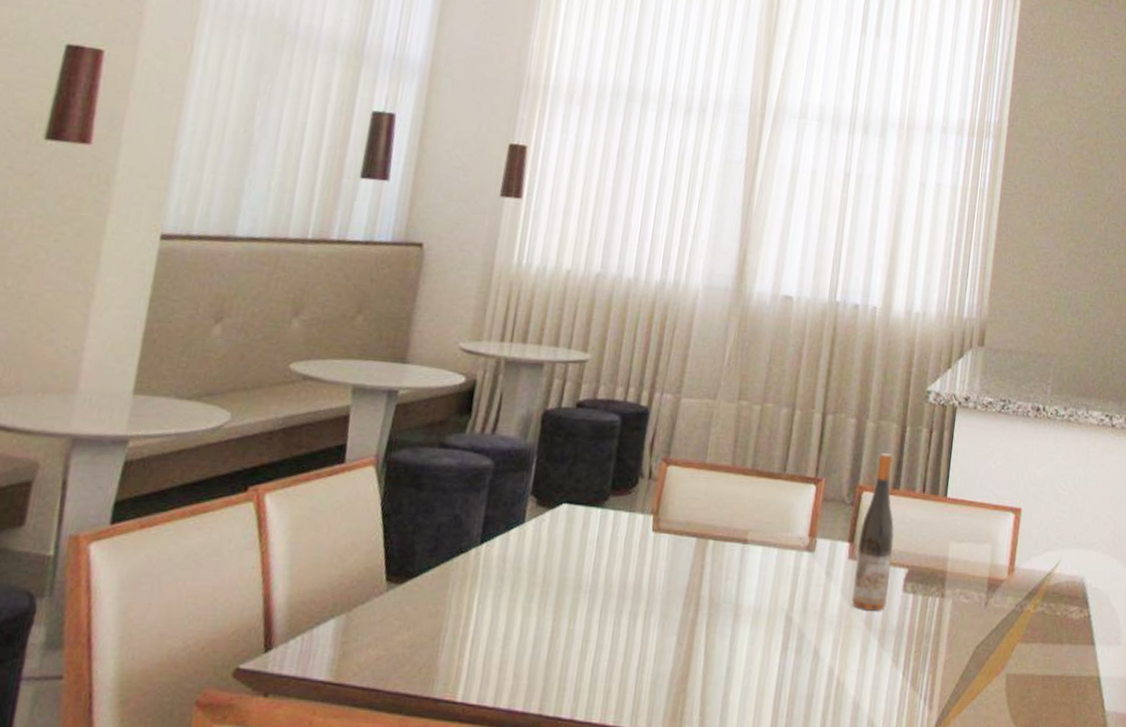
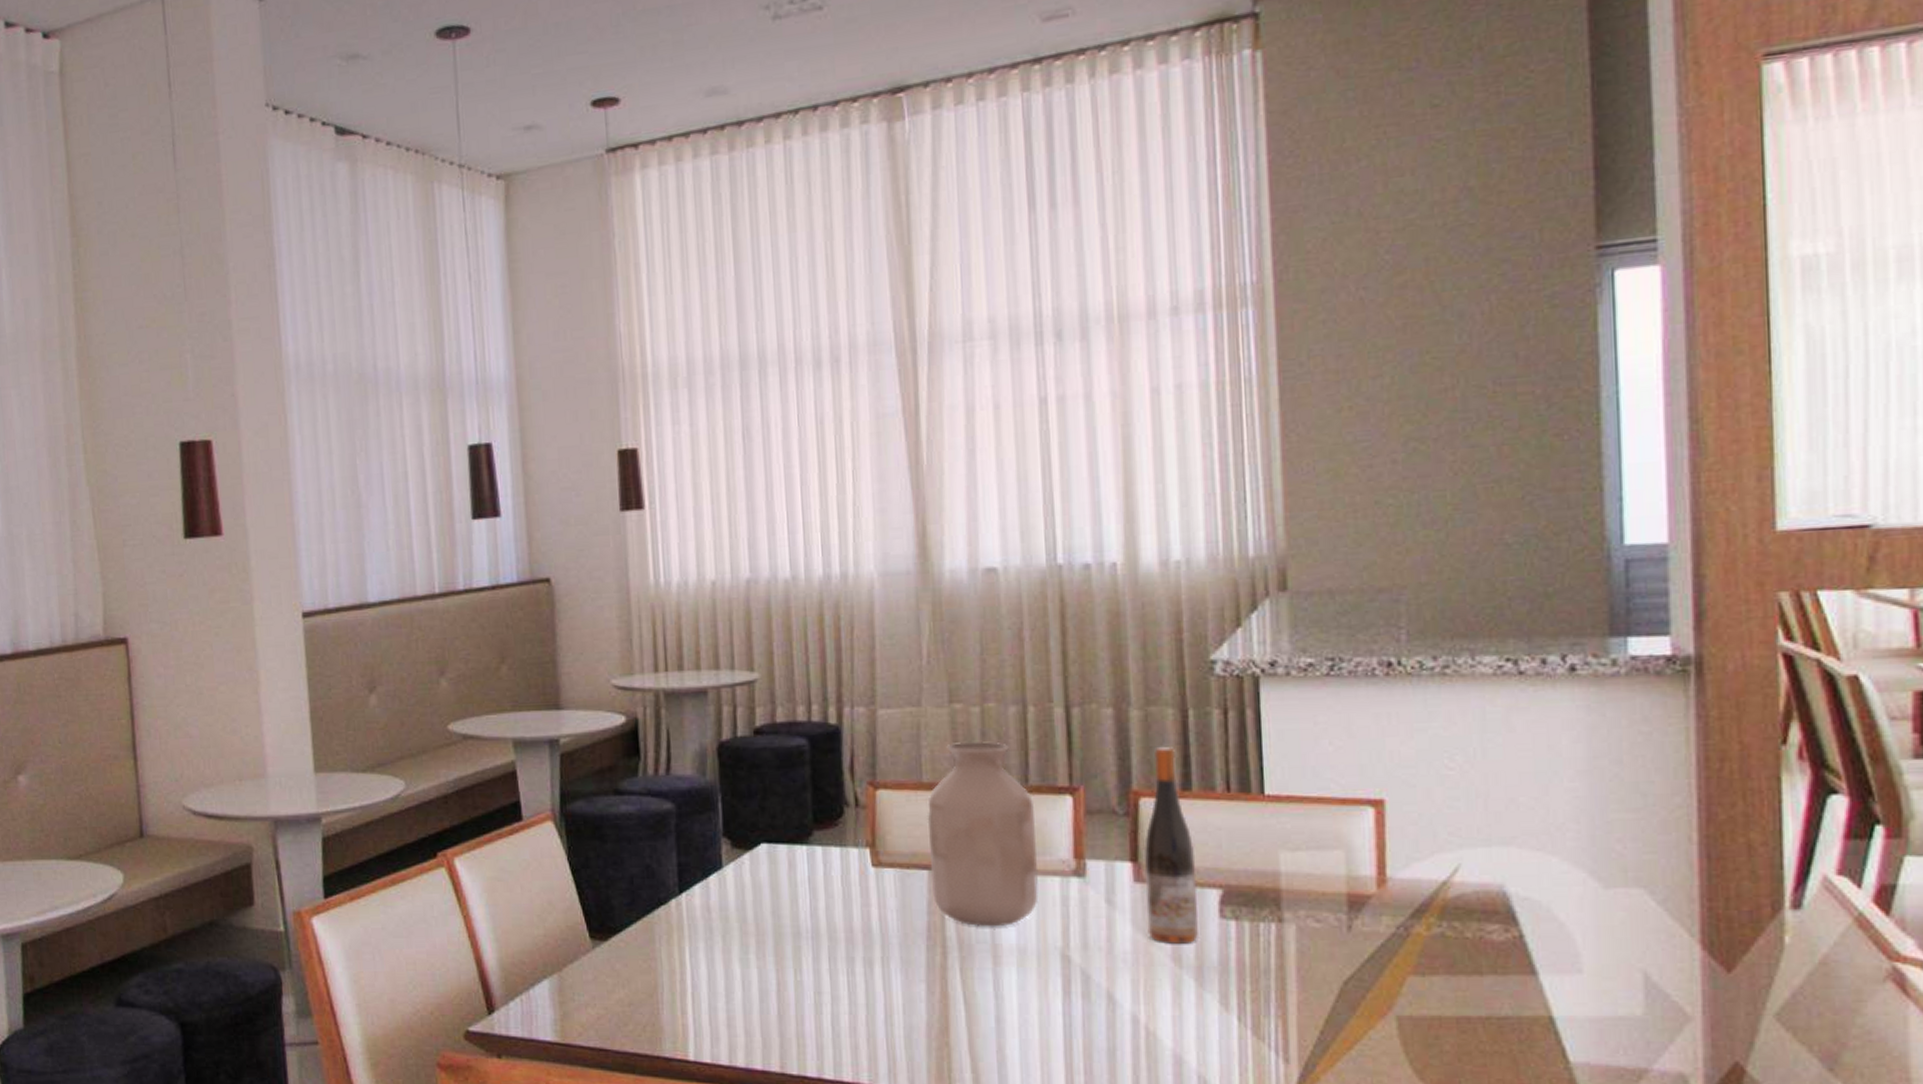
vase: none [695,432,787,589] -> present [927,740,1039,926]

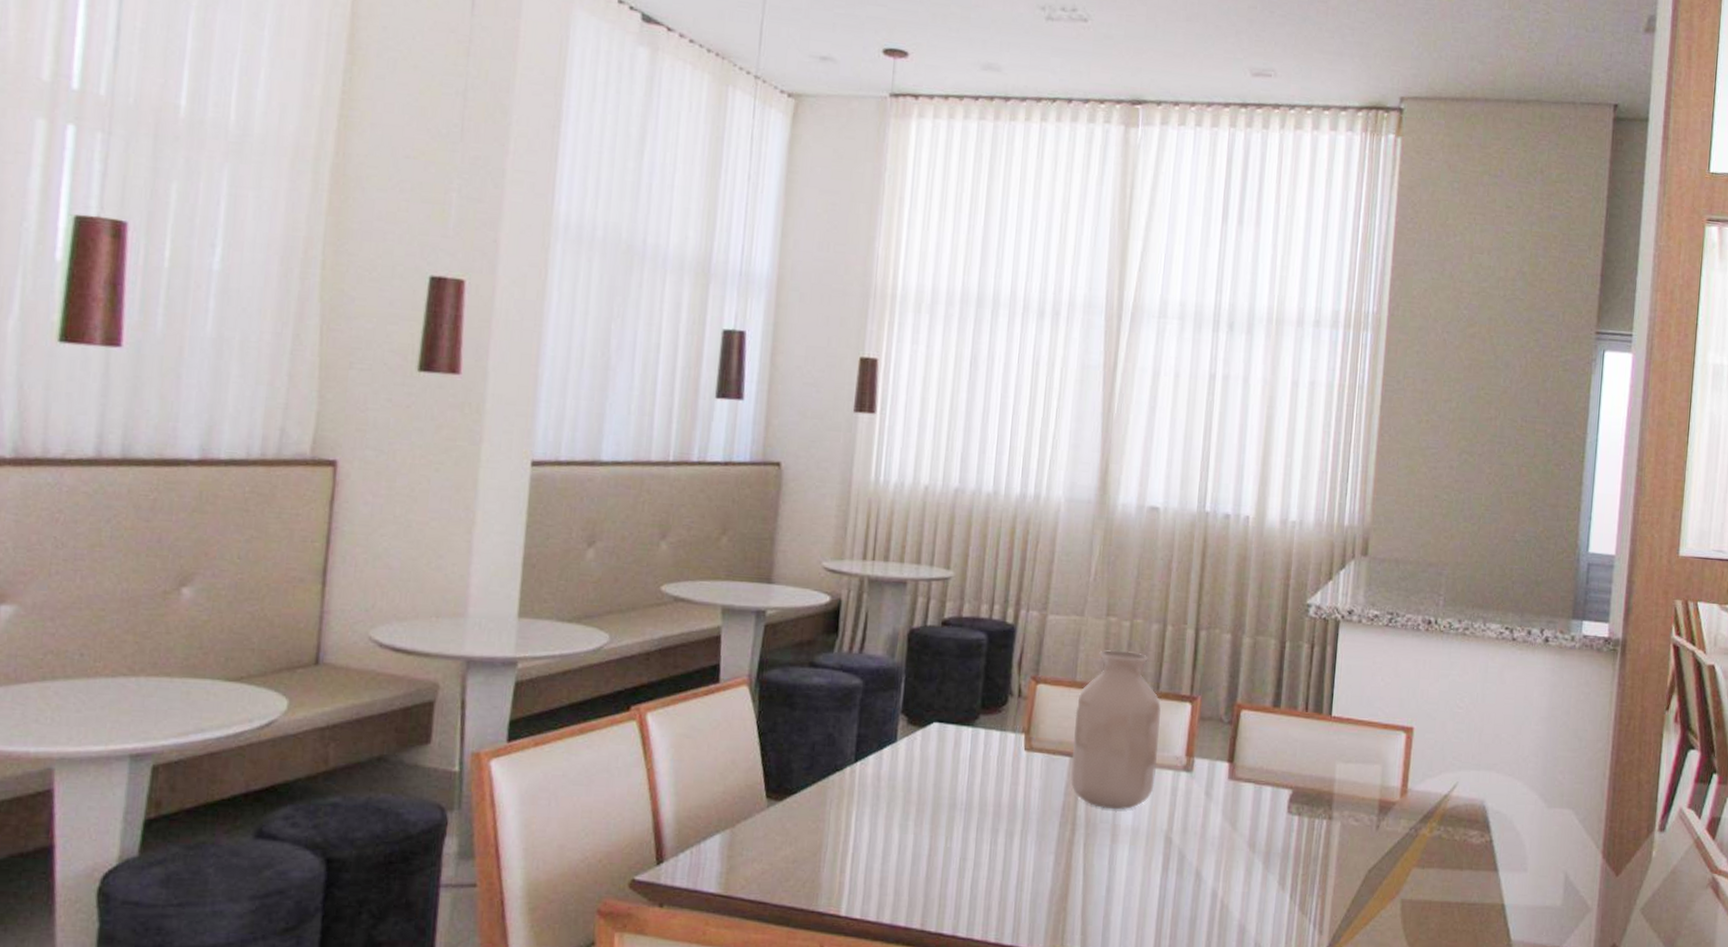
wine bottle: present [1143,746,1198,944] -> none [1233,669,1276,833]

